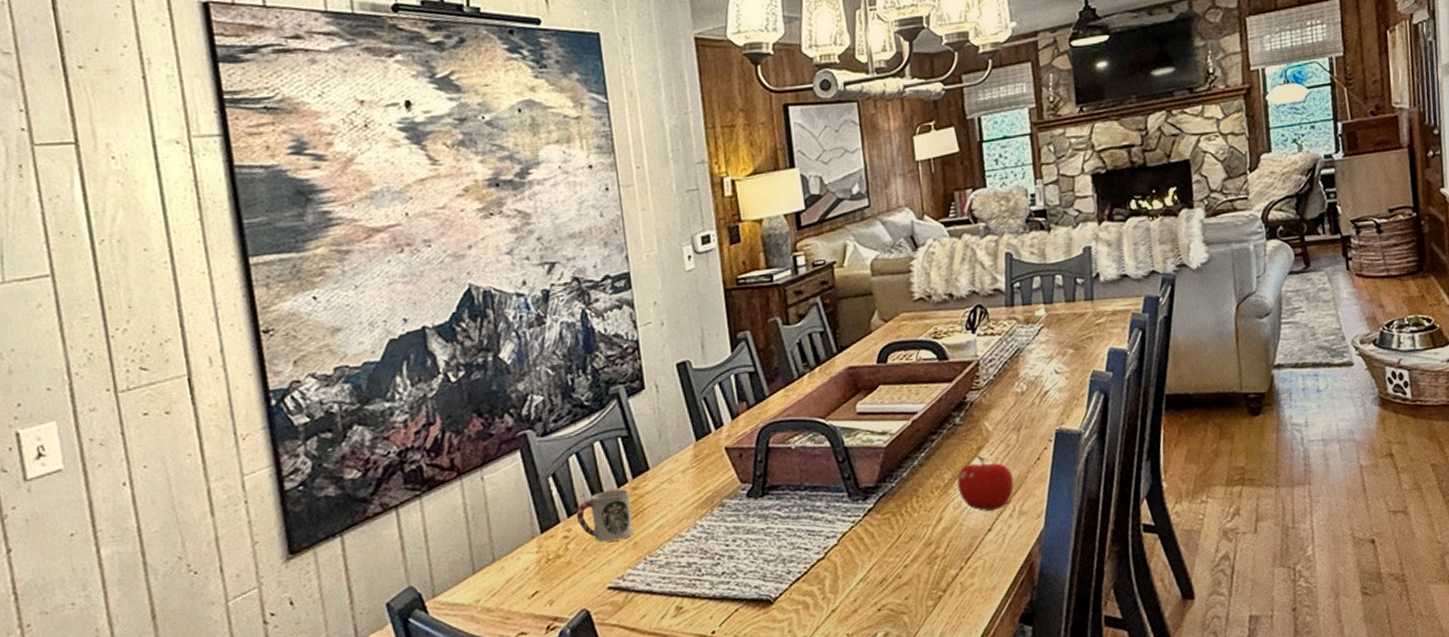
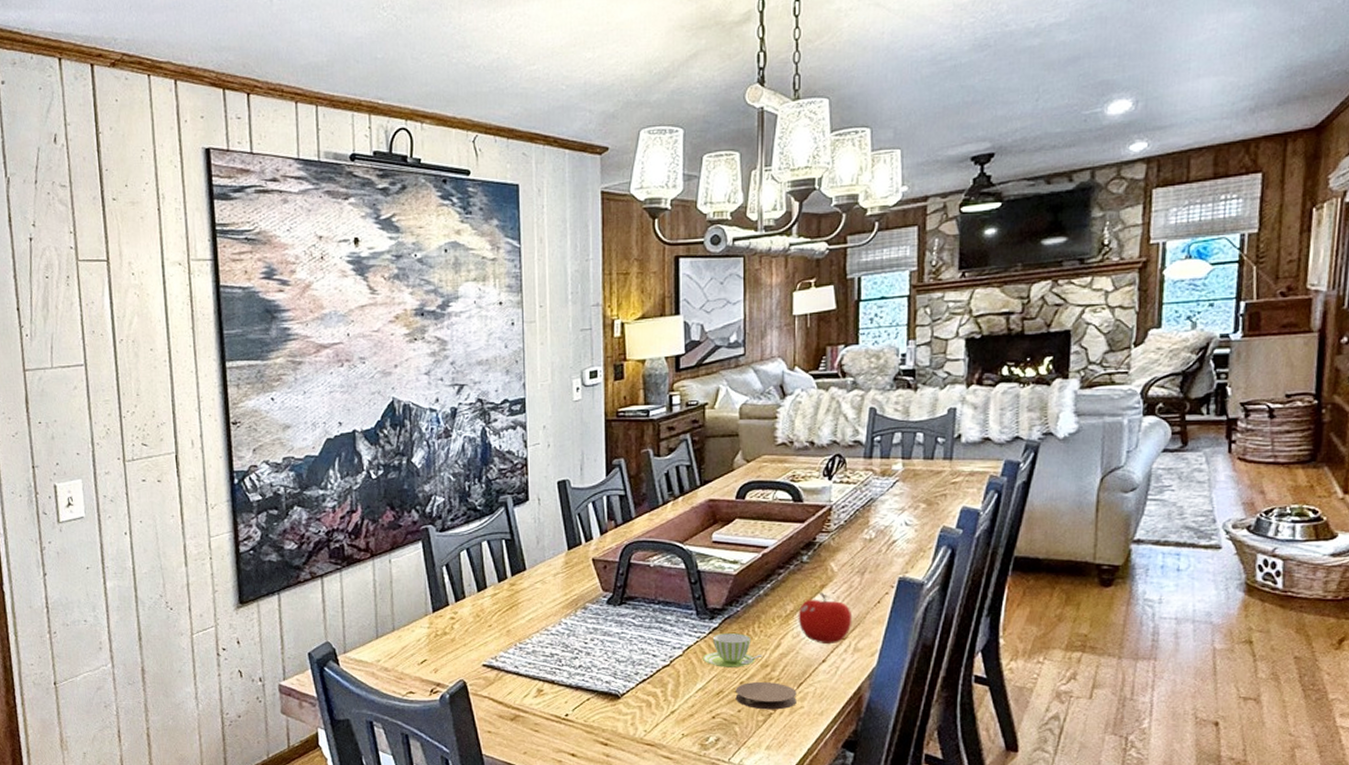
cup: present [576,489,634,542] -> none [462,584,508,626]
cup: none [860,511,924,552] -> present [703,632,762,667]
coaster: none [899,561,966,594] -> present [735,681,797,710]

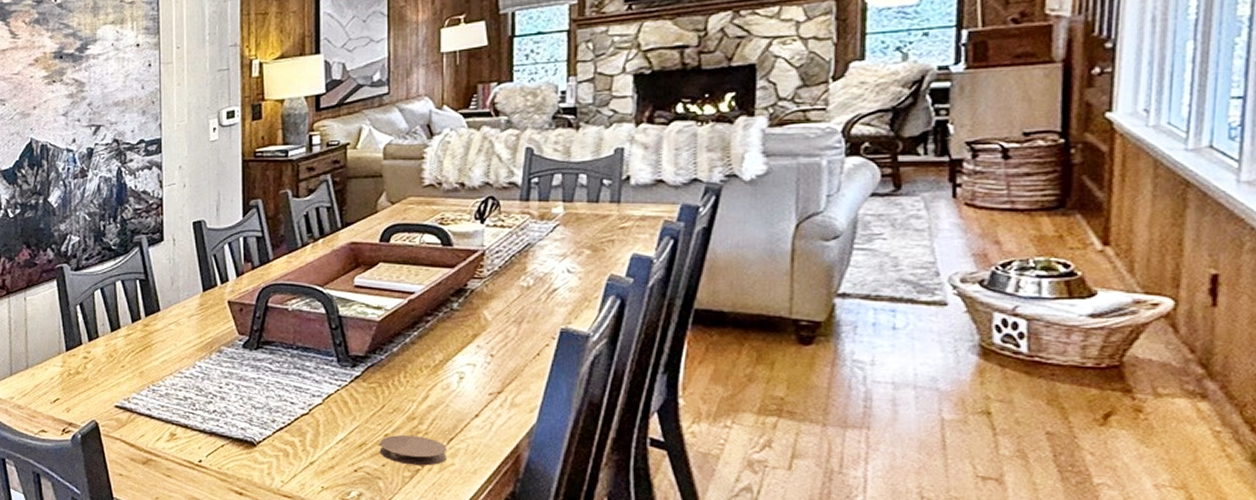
cup: present [703,632,762,667] -> none [344,381,408,419]
fruit: present [798,592,853,645] -> none [448,342,509,398]

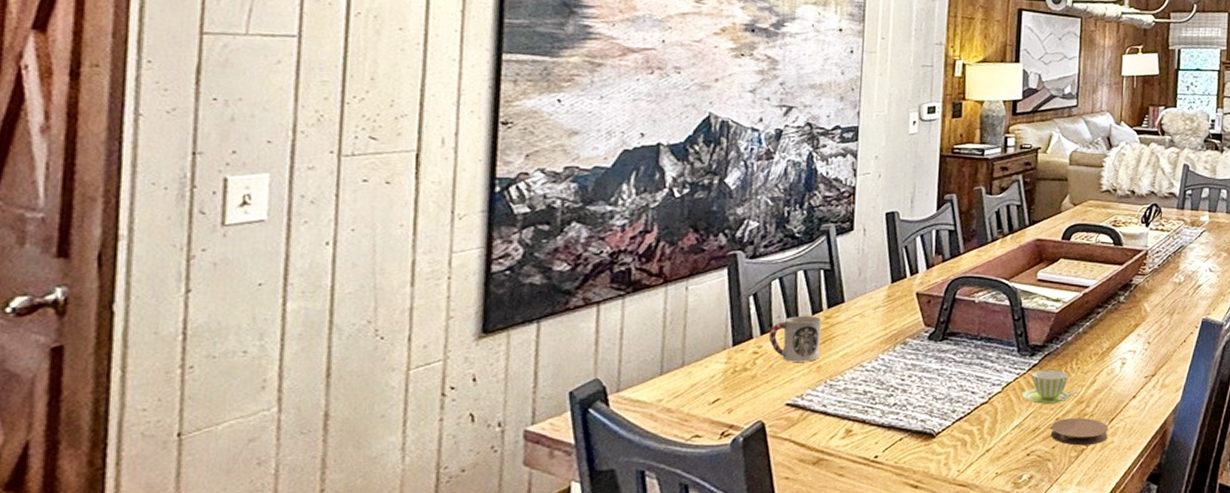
cup: none [95,324,141,367] -> present [768,316,822,362]
cup: none [344,381,408,419] -> present [1021,369,1078,404]

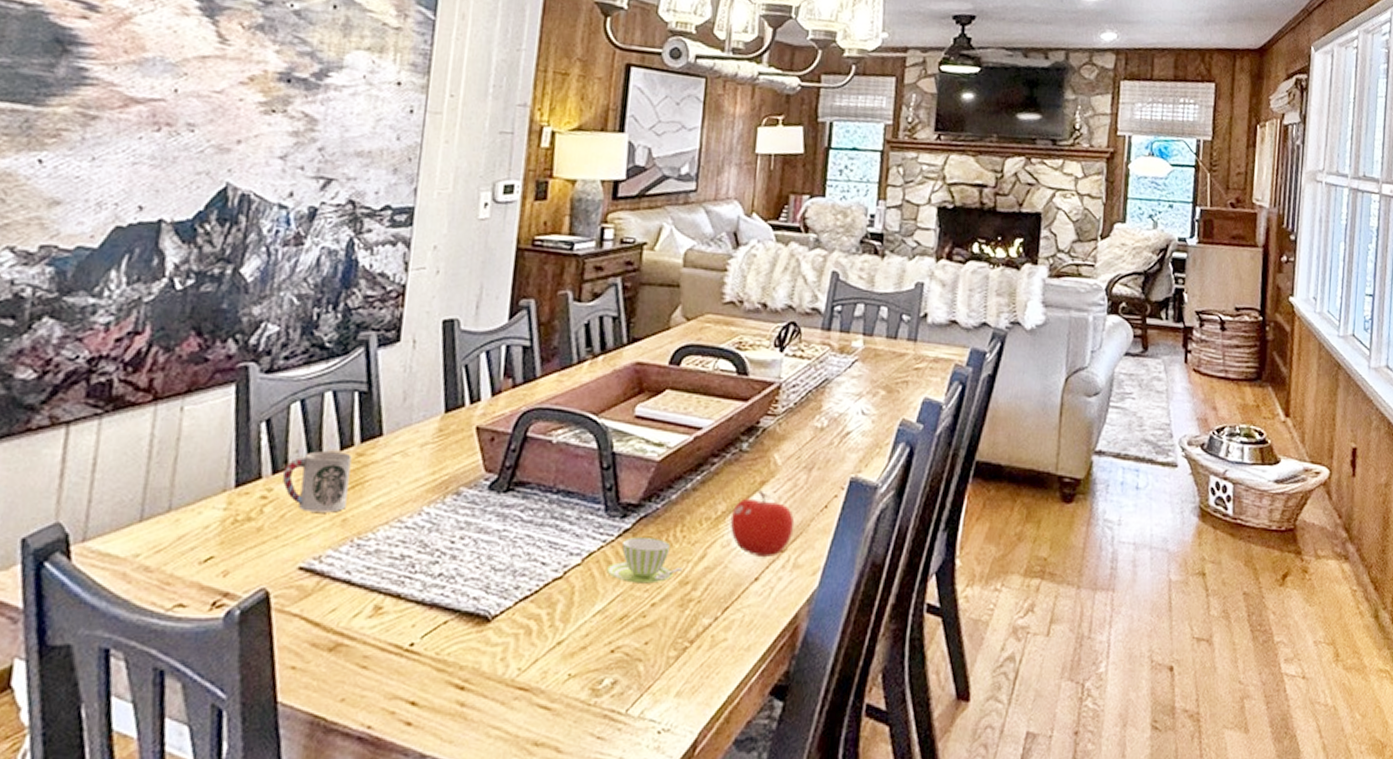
coaster: present [1050,417,1108,446] -> none [643,603,721,643]
fruit: none [1113,331,1162,381] -> present [730,490,795,558]

